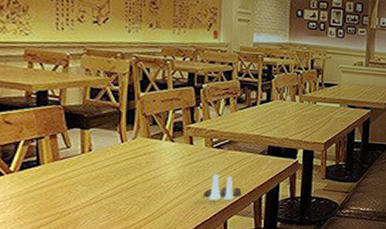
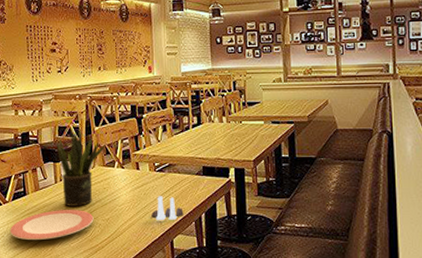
plate: none [13,184,131,218] -> present [9,210,94,241]
potted plant: none [86,94,153,181] -> present [56,130,106,206]

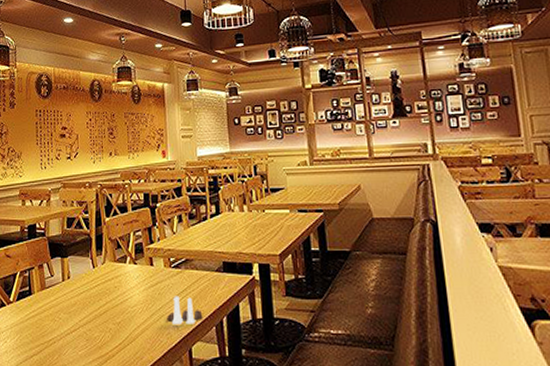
plate: present [9,210,94,241] -> none [13,312,104,347]
potted plant: present [56,130,106,206] -> none [64,221,117,308]

